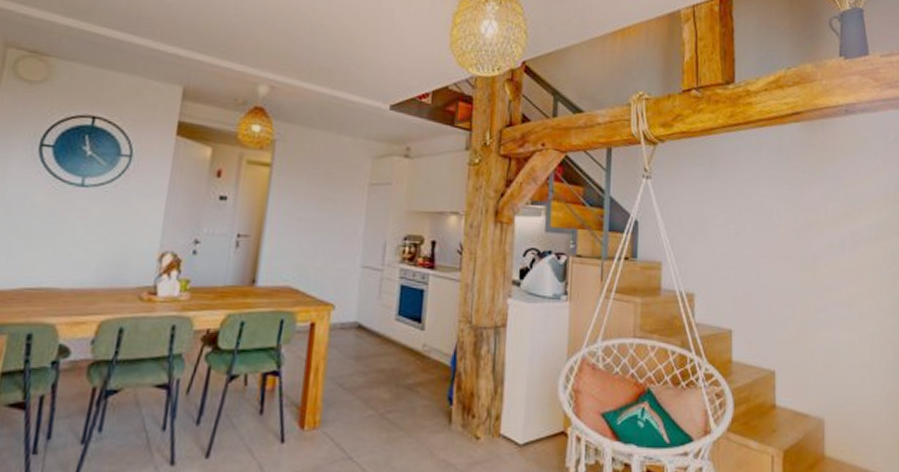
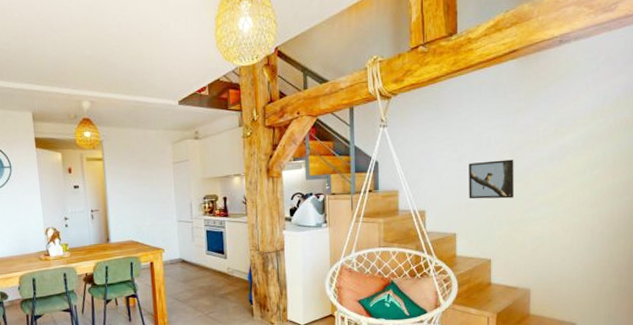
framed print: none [747,239,801,291] -> present [469,159,514,199]

